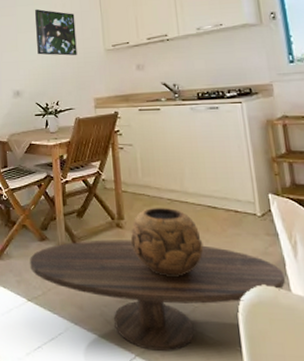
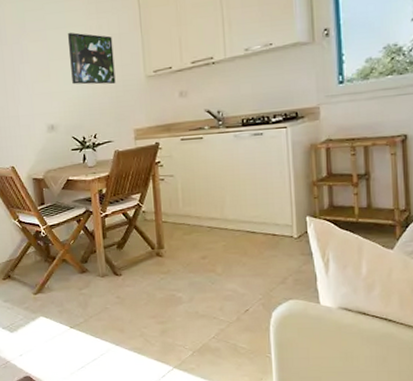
coffee table: present [30,240,286,352] -> none [71,267,316,363]
decorative bowl: present [130,207,204,276] -> none [170,234,241,298]

